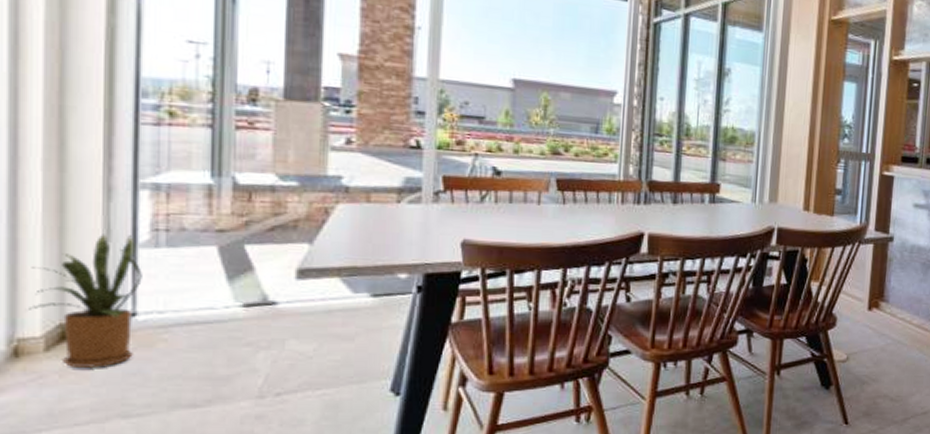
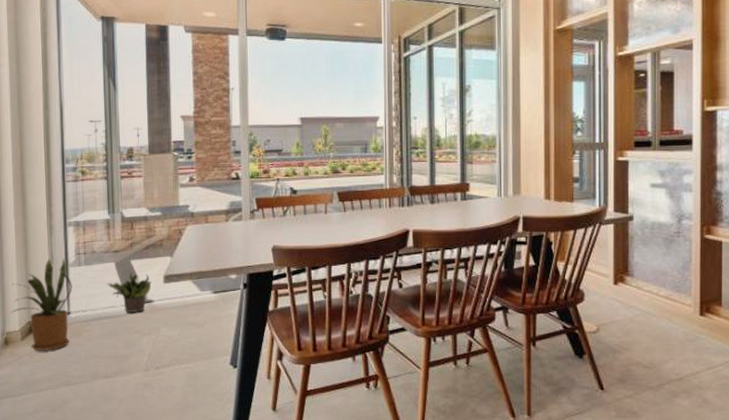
potted plant: none [201,262,276,318] -> present [106,273,152,312]

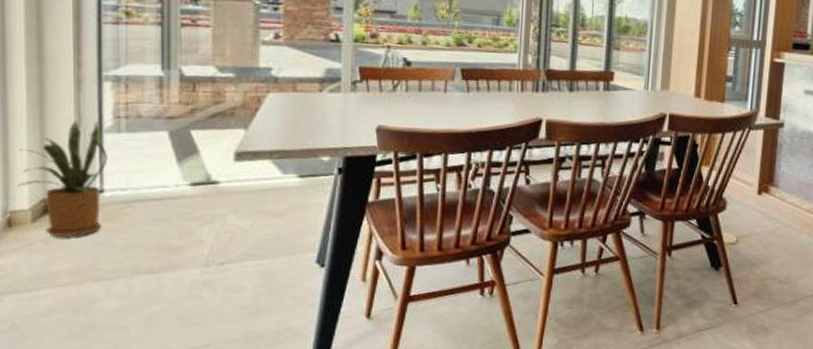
potted plant: present [106,273,152,312] -> none [155,145,218,195]

